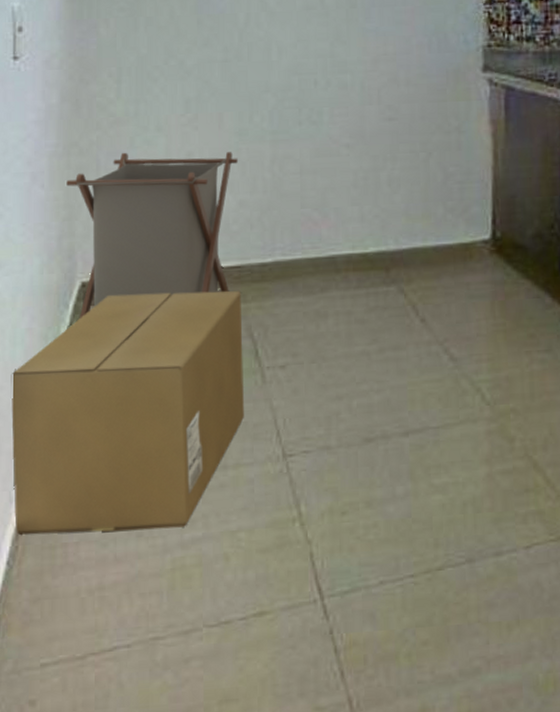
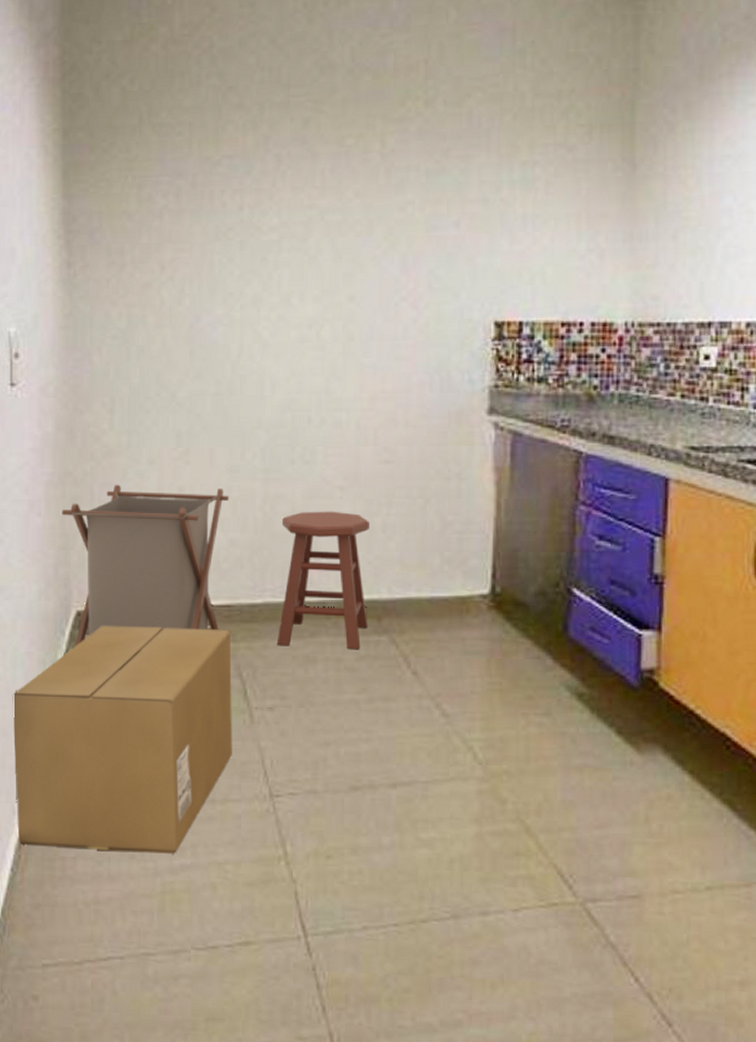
stool: none [287,168,377,303] -> present [276,511,371,650]

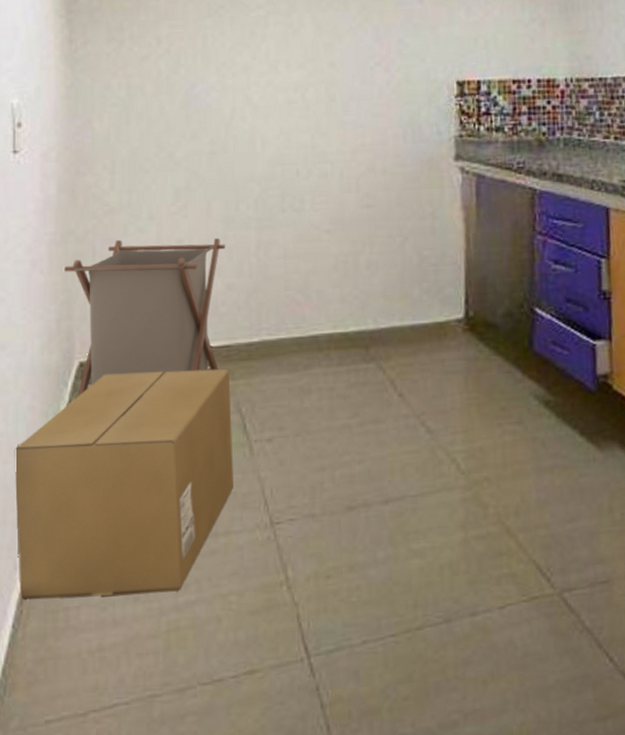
stool: present [276,511,371,650] -> none [273,252,357,380]

